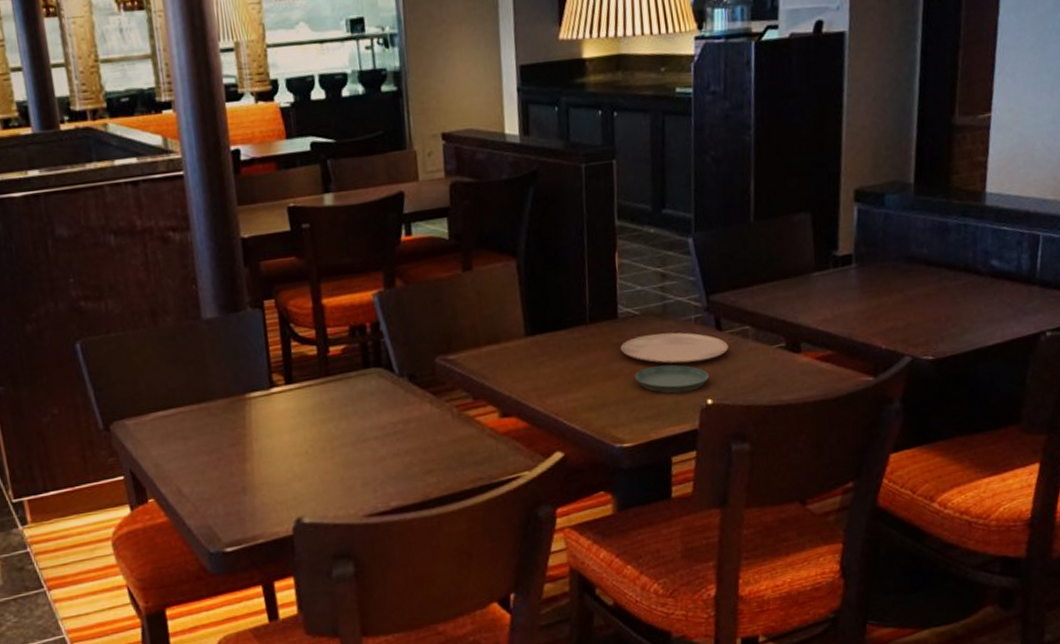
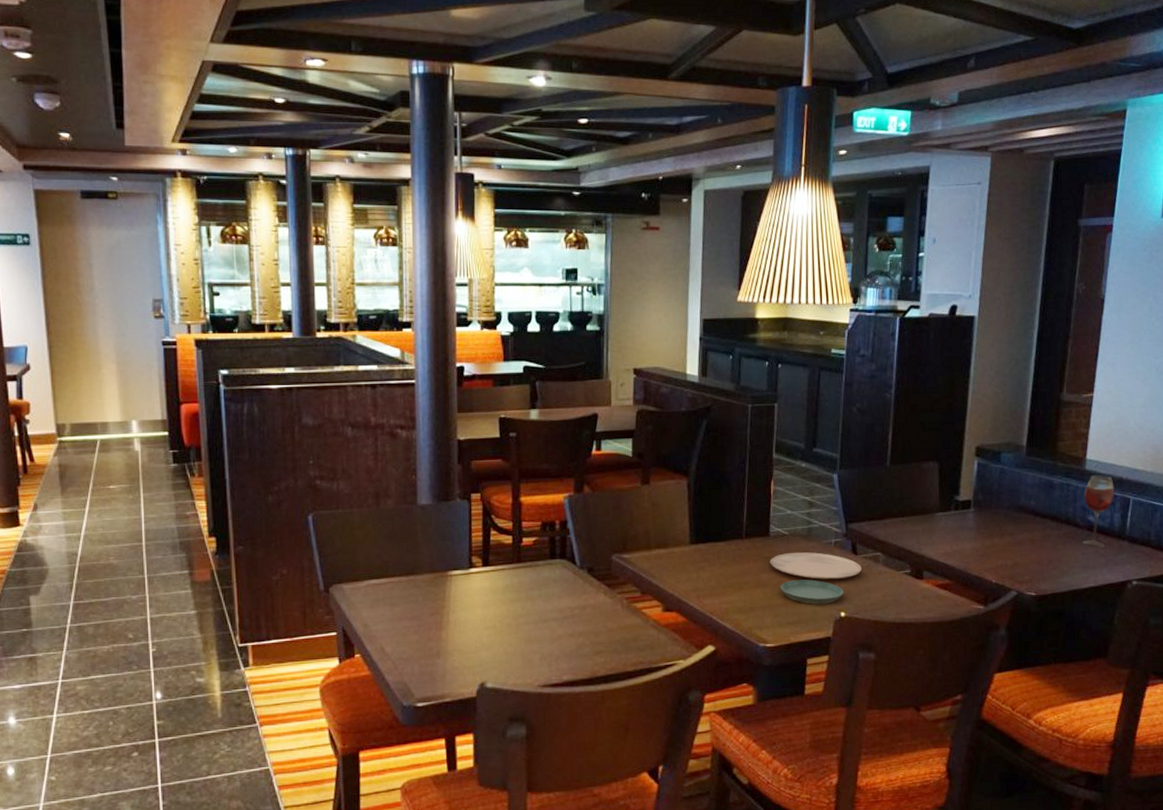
wineglass: none [984,210,1021,297] -> present [1081,475,1114,548]

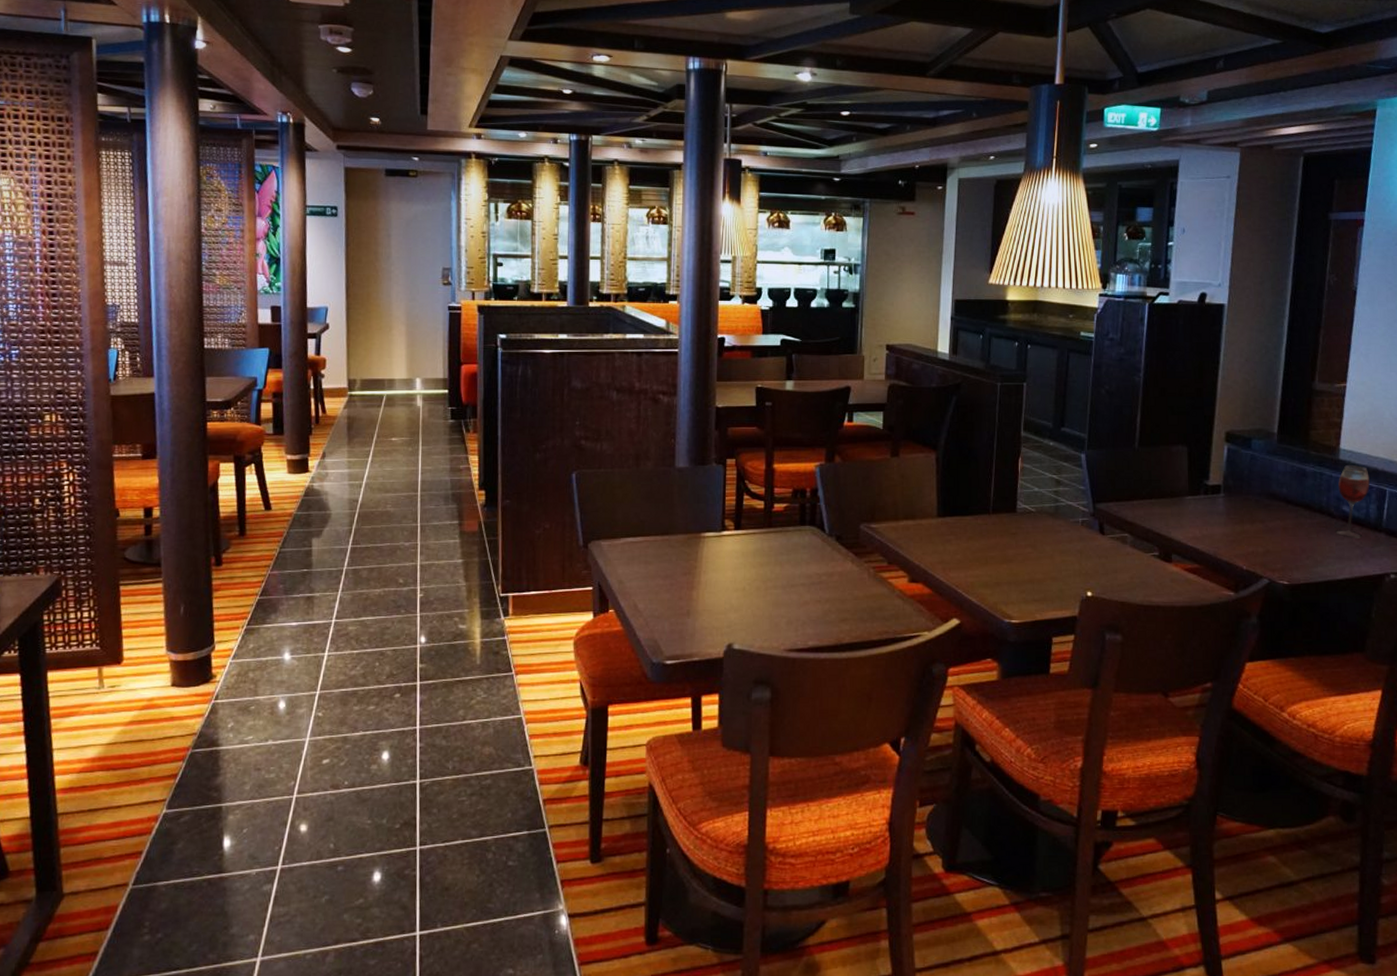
plate: present [770,552,862,579] -> none [1016,530,1109,558]
saucer: present [780,579,844,604] -> none [1026,557,1091,582]

